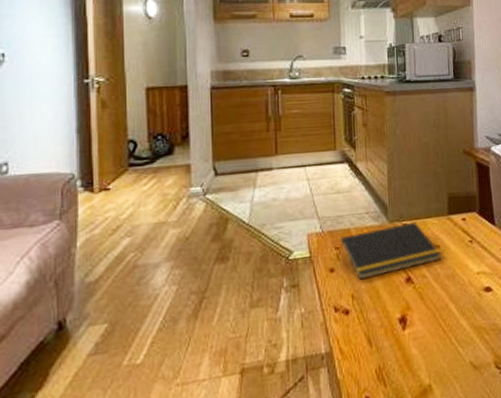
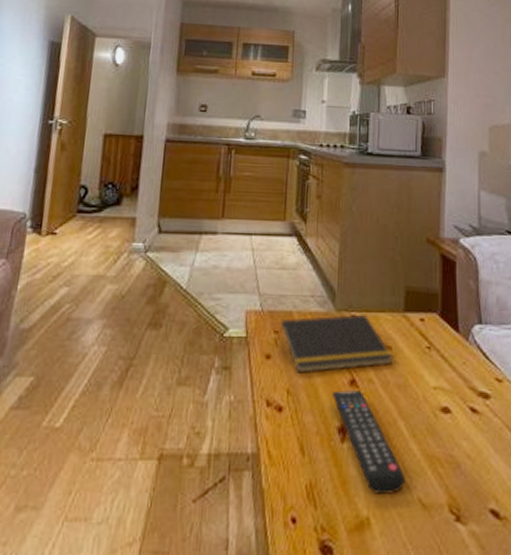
remote control: none [392,285,459,366] -> present [332,390,405,494]

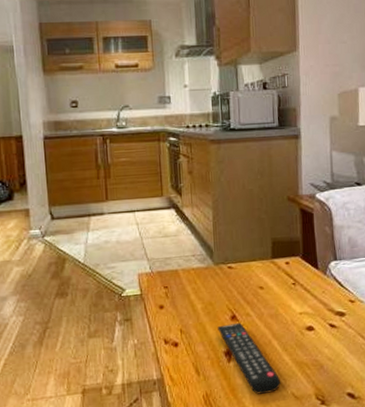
notepad: present [278,314,394,374] -> none [168,264,266,317]

